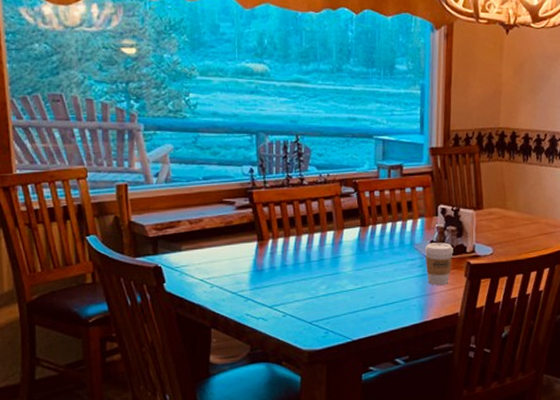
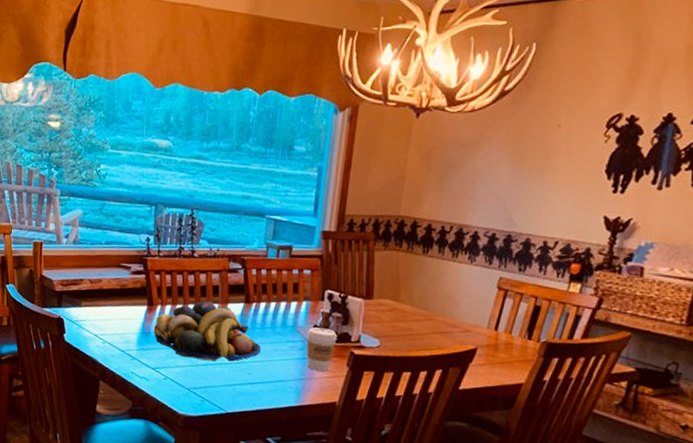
fruit bowl: none [266,229,381,291] -> present [153,301,261,362]

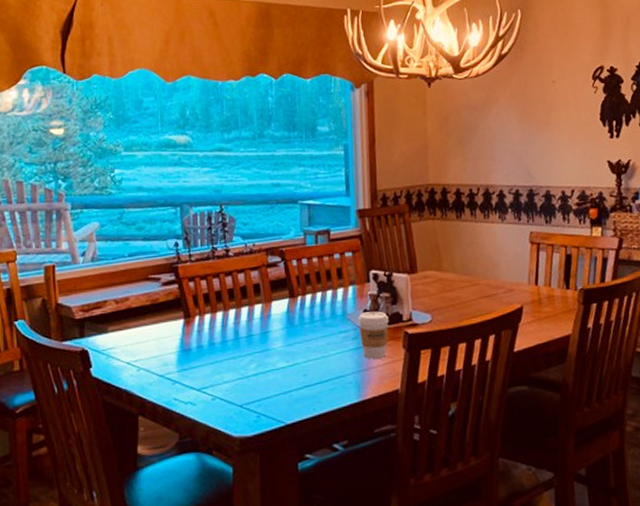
fruit bowl: present [153,301,261,362] -> none [194,302,313,370]

